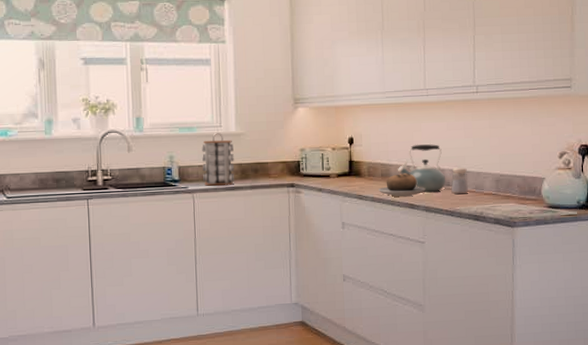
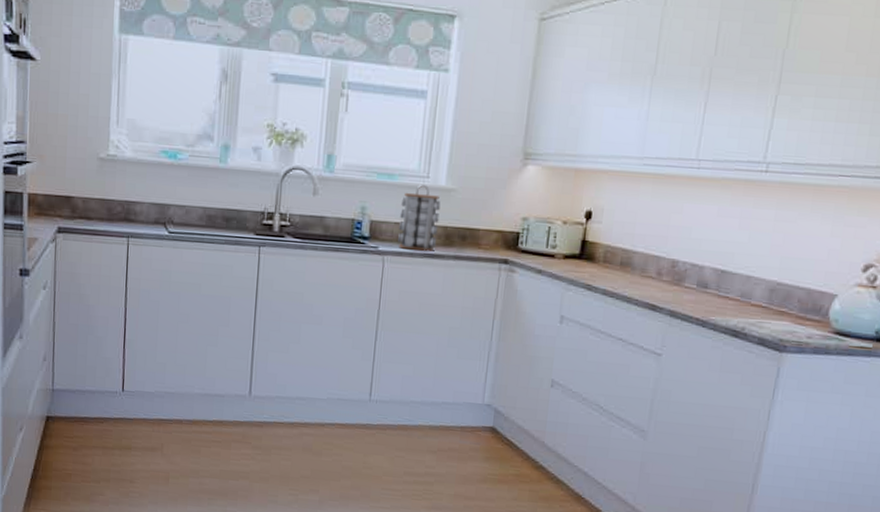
bread: present [379,173,426,197] -> none [613,264,675,296]
kettle: present [397,144,446,192] -> none [642,230,705,293]
salt shaker: present [451,167,468,195] -> none [708,265,734,302]

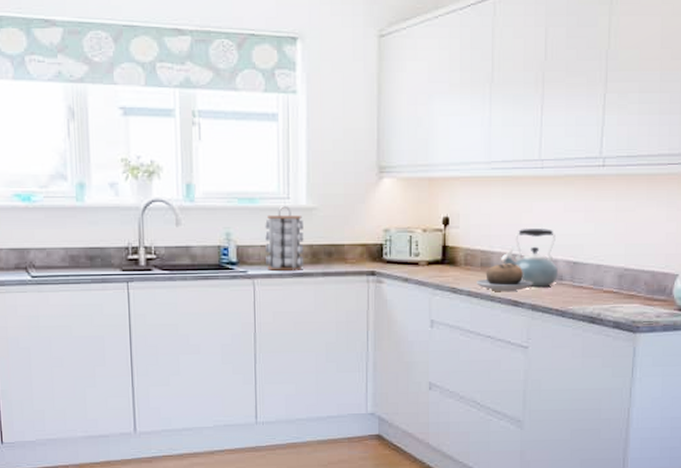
bread: none [613,264,675,296] -> present [476,263,533,292]
kettle: none [642,230,705,293] -> present [500,229,559,287]

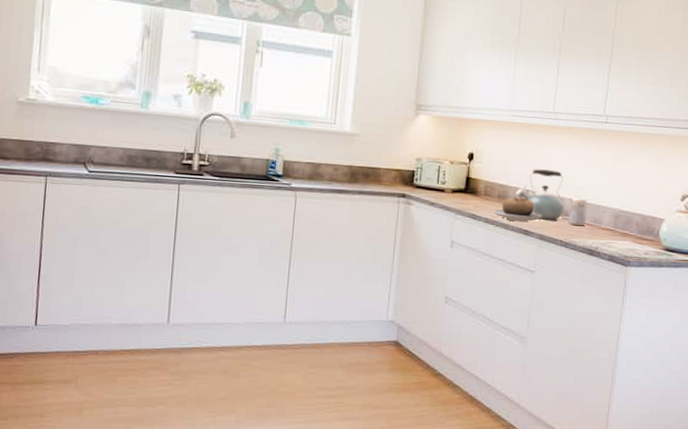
spice rack: present [265,206,304,272] -> none [309,130,346,188]
salt shaker: none [564,257,585,291] -> present [568,197,587,226]

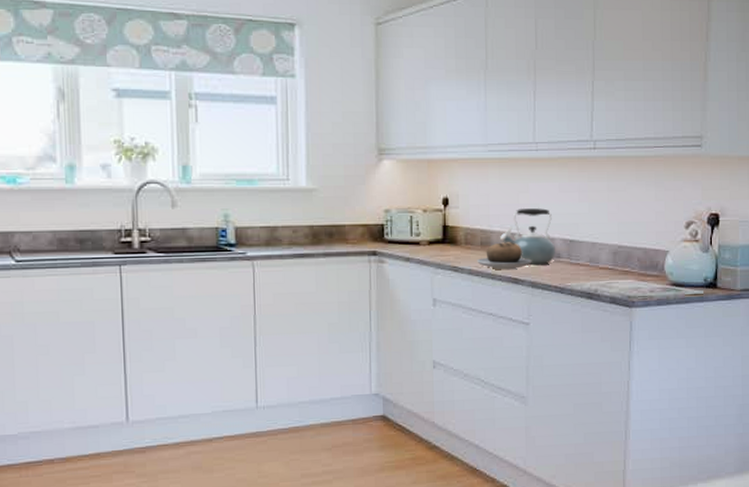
salt shaker: present [568,197,587,226] -> none [561,235,581,268]

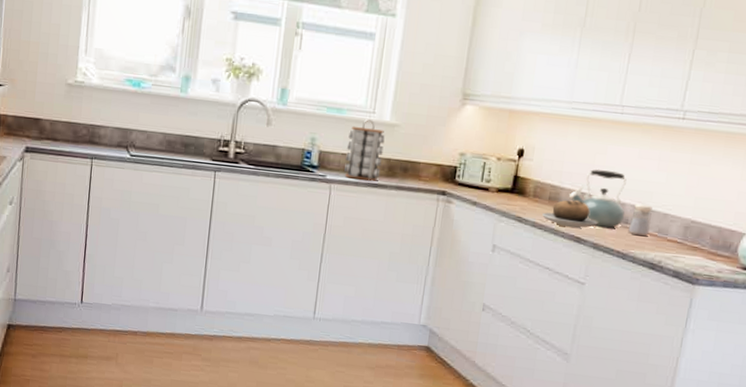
spice rack: none [264,187,305,253] -> present [344,119,385,182]
salt shaker: none [561,235,581,268] -> present [628,203,653,237]

